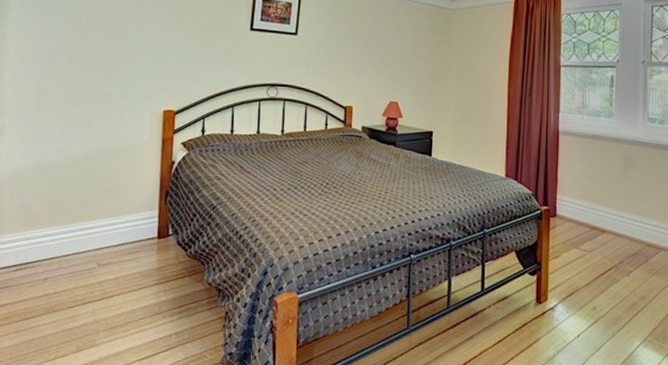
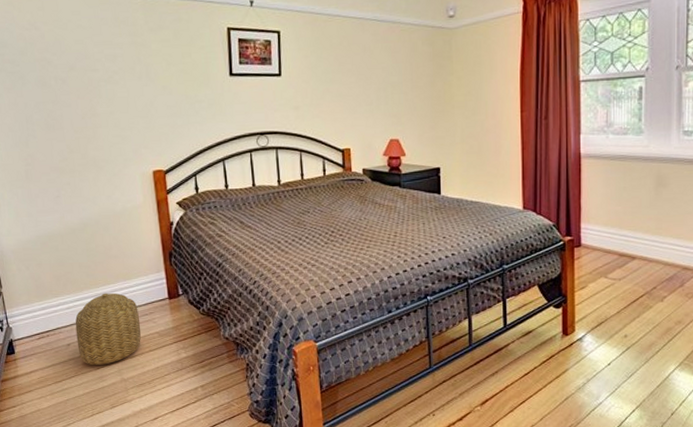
basket: none [54,227,125,303] -> present [75,293,141,365]

